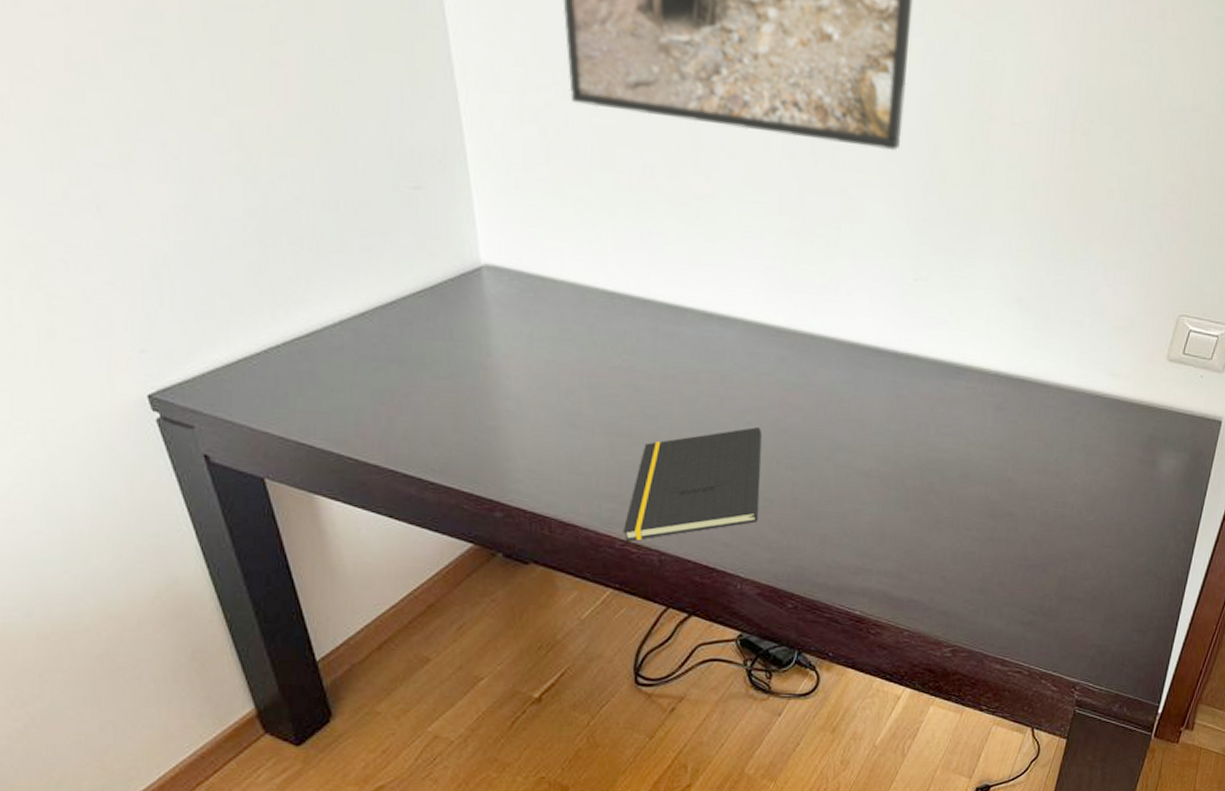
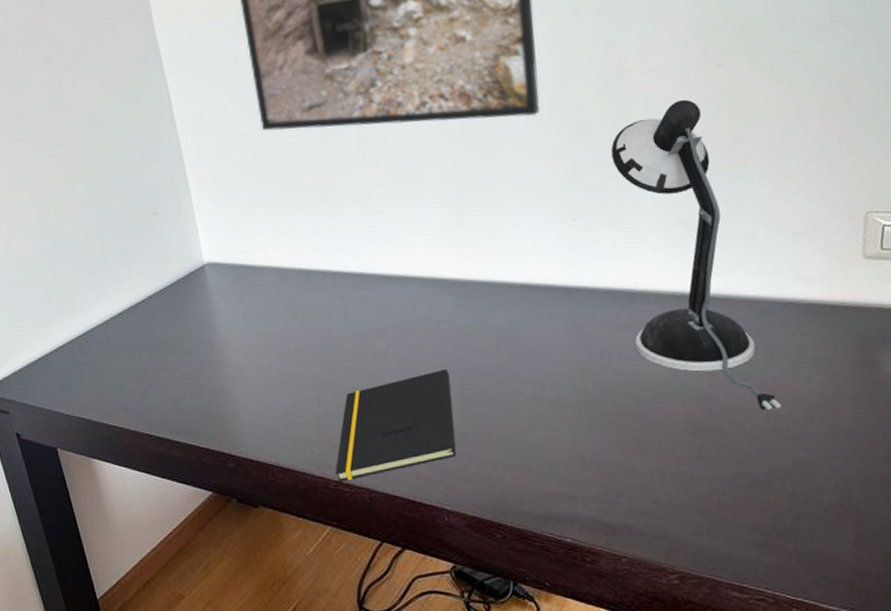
desk lamp: none [952,163,1070,498] -> present [611,99,782,410]

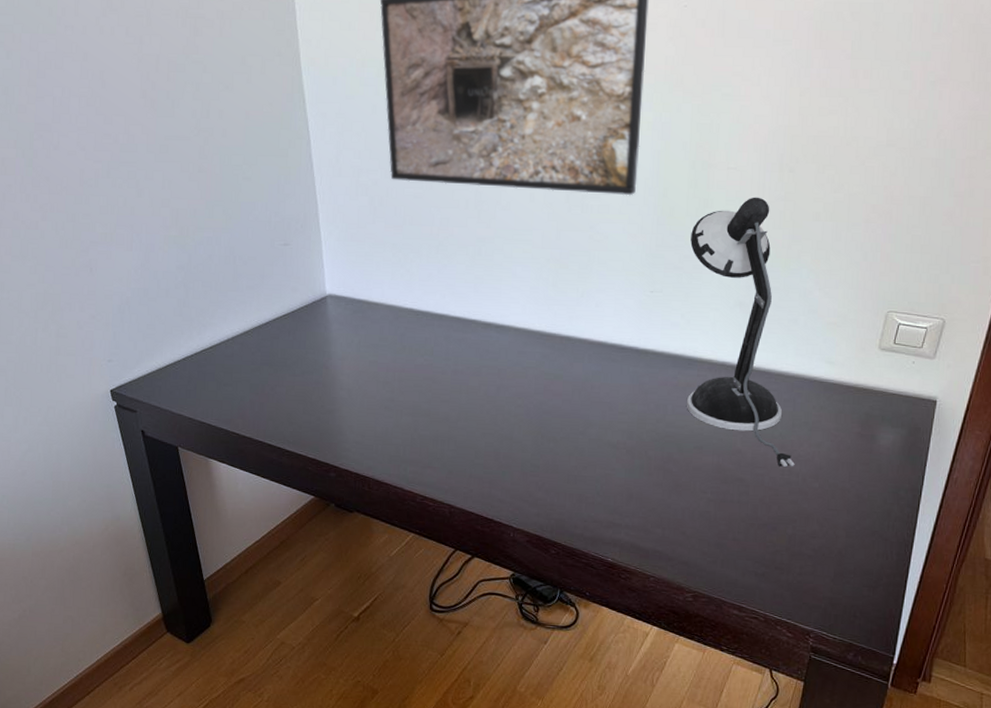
notepad: present [336,368,457,481] -> none [423,408,530,497]

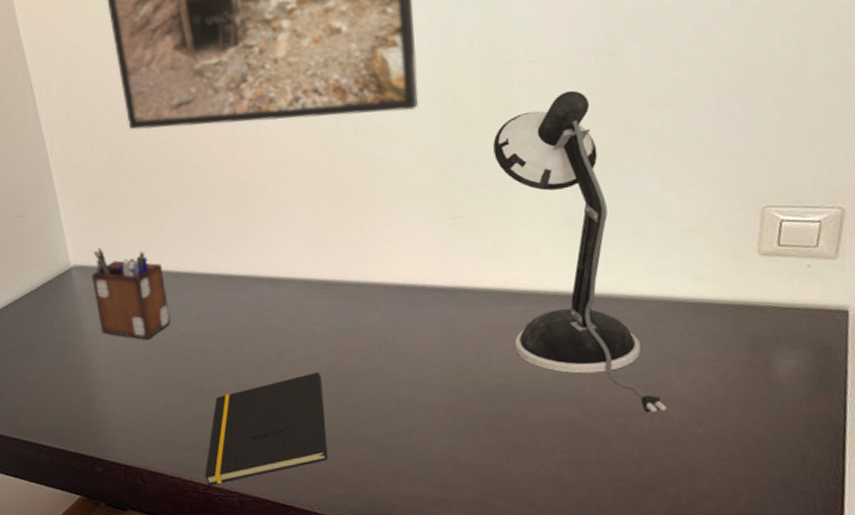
desk organizer: none [343,281,409,366] -> present [91,247,170,340]
notepad: none [423,408,530,497] -> present [205,371,328,485]

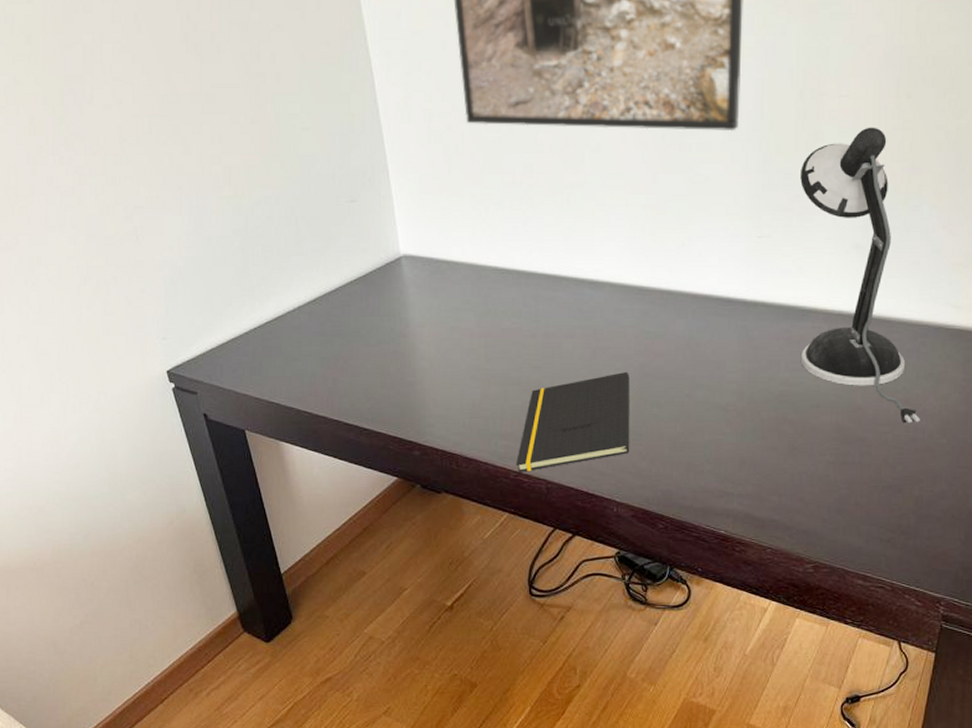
desk organizer: present [91,247,170,340] -> none [419,239,494,332]

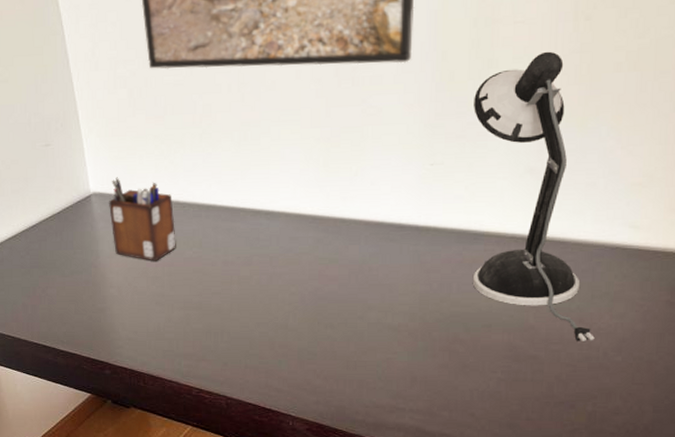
desk organizer: none [419,239,494,332] -> present [108,177,176,261]
notepad: present [517,371,630,472] -> none [198,295,305,389]

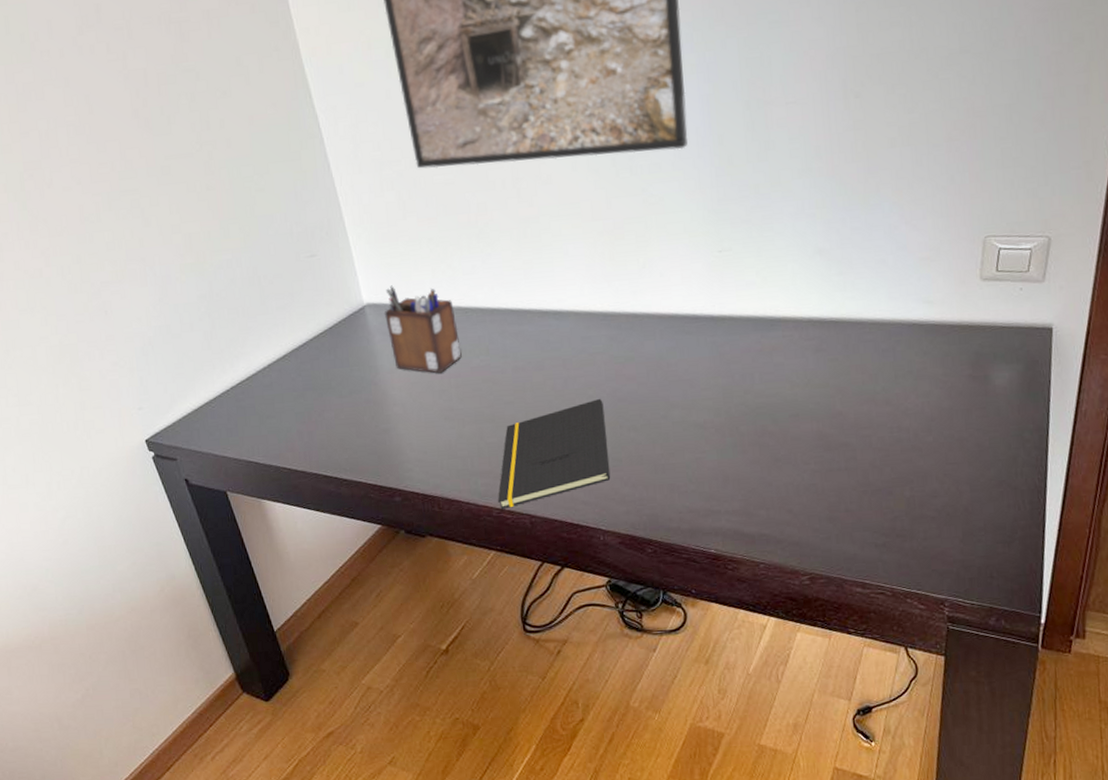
notepad: none [198,295,305,389] -> present [498,398,611,509]
desk lamp: present [472,51,595,341] -> none [755,130,904,424]

